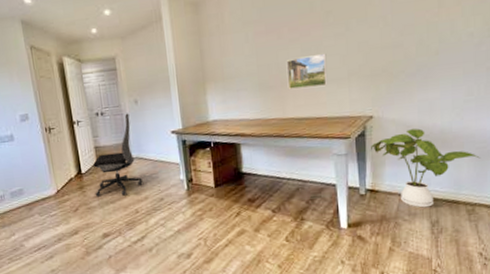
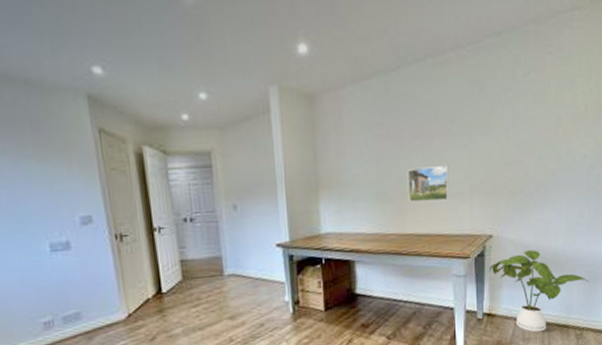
office chair: present [93,113,143,197] -> none [178,220,240,323]

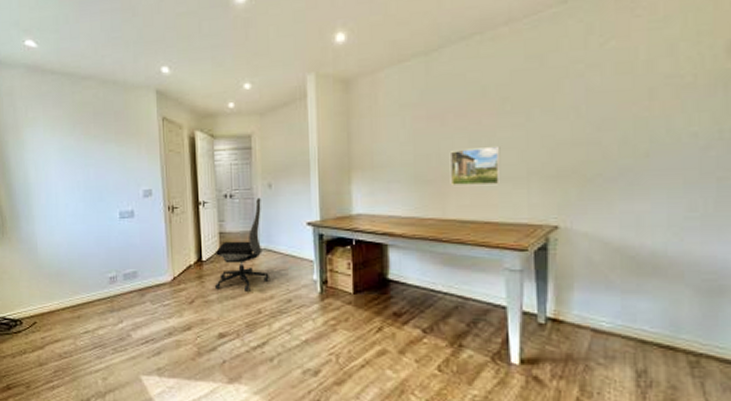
office chair: none [178,220,240,323] -> present [214,197,269,292]
house plant: present [488,250,589,333] -> none [553,247,708,351]

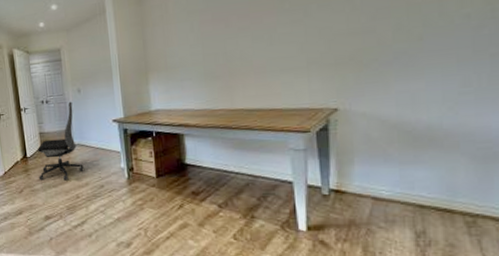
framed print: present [449,145,501,186] -> none [234,41,282,79]

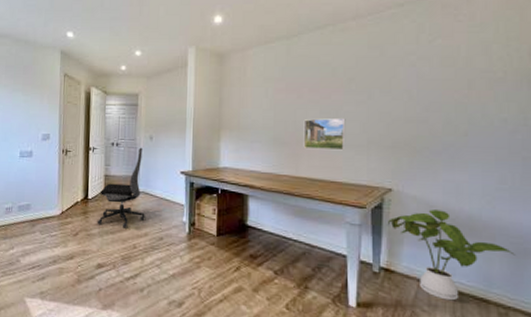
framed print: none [234,41,282,79] -> present [303,117,346,151]
house plant: none [334,123,483,215] -> present [387,209,515,301]

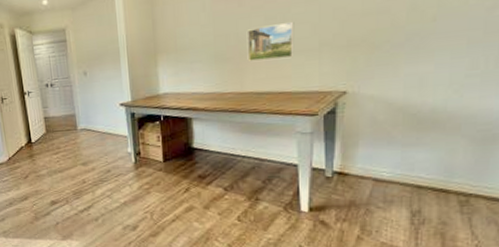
office chair: present [97,147,145,228] -> none [43,84,90,166]
house plant: present [387,209,515,301] -> none [340,106,482,195]

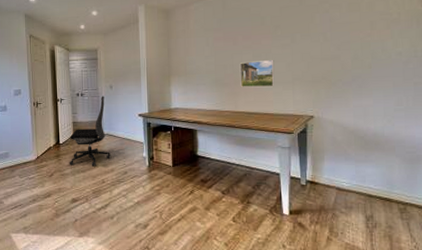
office chair: none [43,84,90,166] -> present [69,96,111,167]

